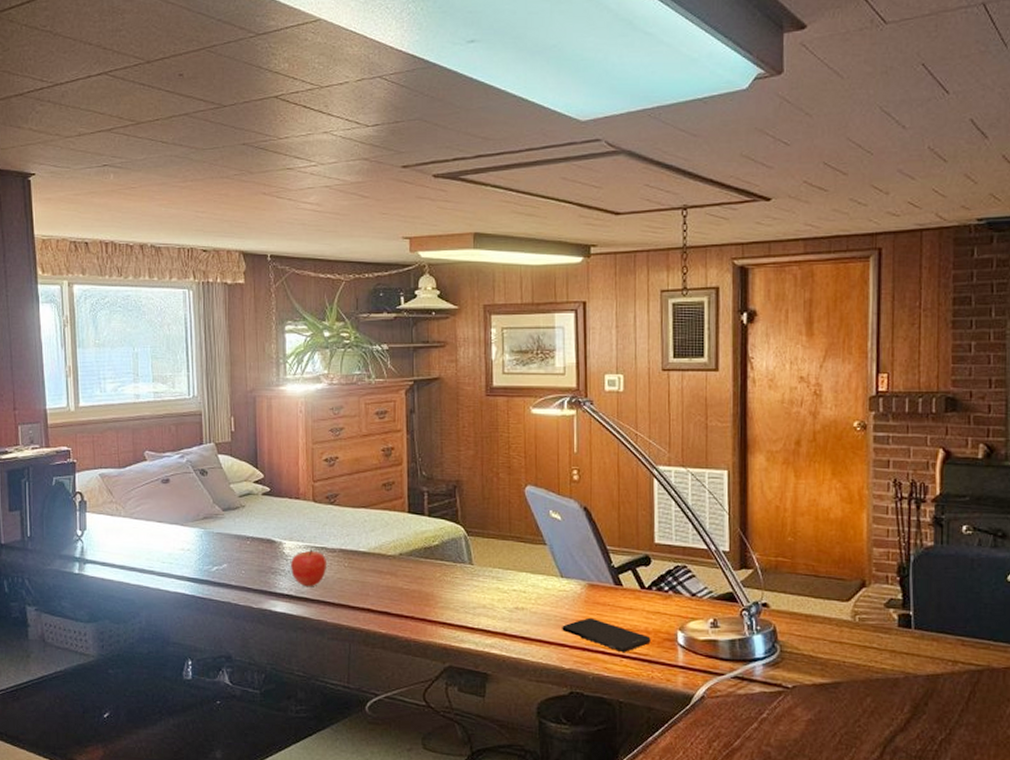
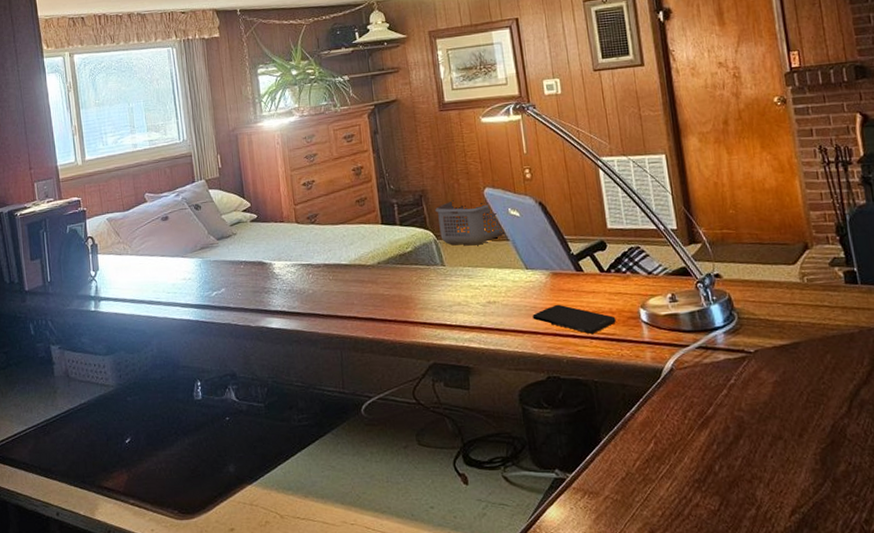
fruit: present [291,549,326,587] -> none [281,266,314,302]
clothes hamper: none [469,495,543,546] -> present [435,200,505,246]

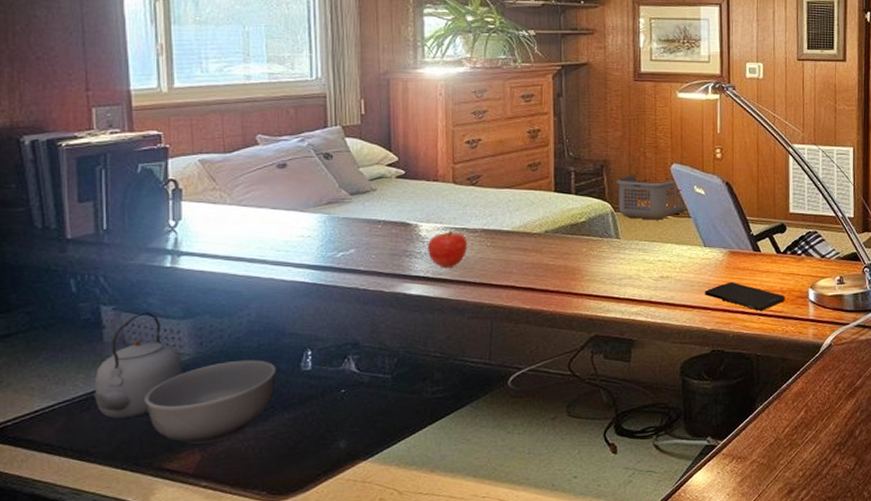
teakettle: none [51,349,110,442] -> present [94,312,183,419]
bowl: none [85,390,176,466] -> present [145,359,276,445]
fruit: none [281,266,314,302] -> present [428,230,467,268]

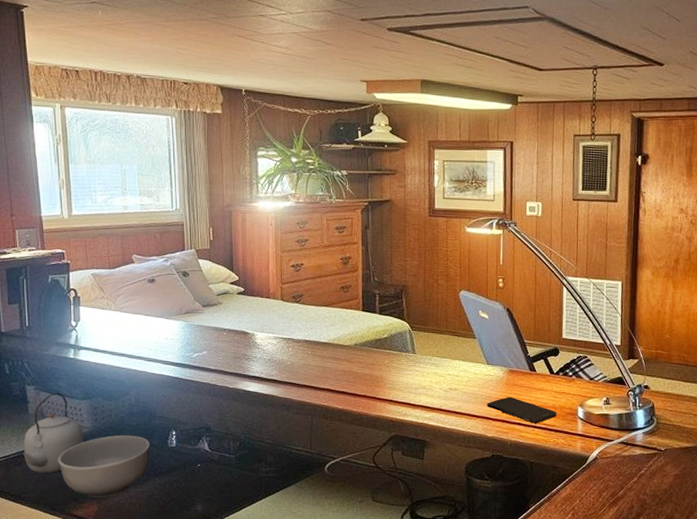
fruit: present [428,230,467,268] -> none [262,339,292,371]
clothes hamper: present [616,173,687,220] -> none [413,297,473,339]

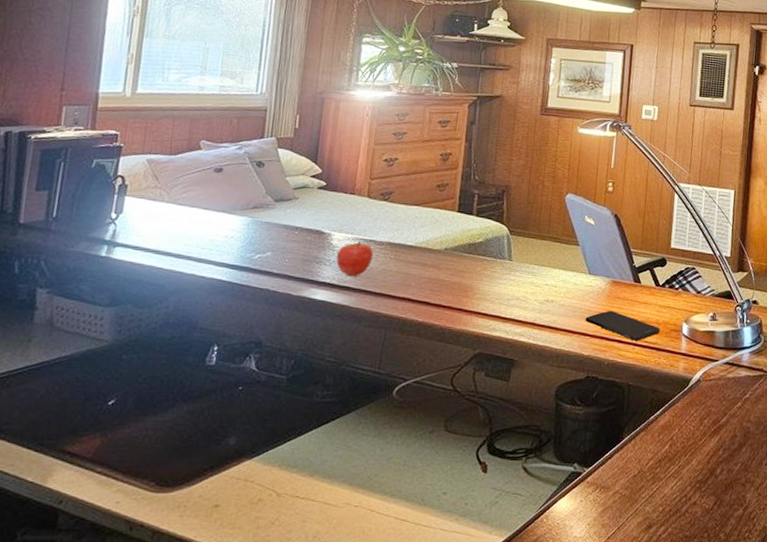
teakettle: present [23,392,84,473] -> none [15,297,100,398]
bowl: present [58,435,150,498] -> none [59,350,183,430]
fruit: none [262,339,292,371] -> present [336,241,373,277]

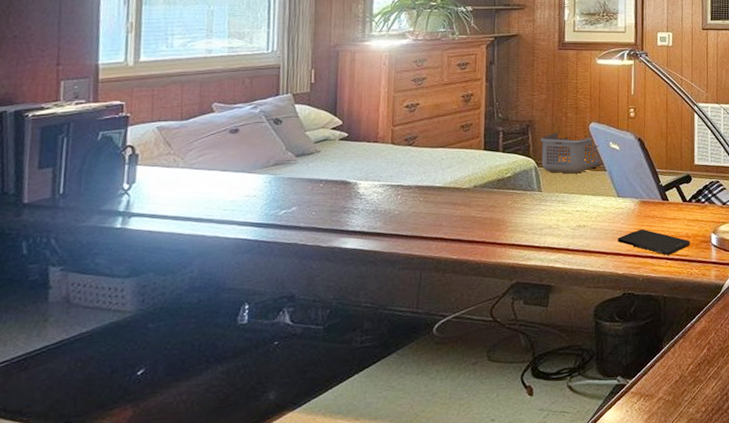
fruit: present [336,241,373,277] -> none [365,187,402,223]
clothes hamper: none [514,200,577,246] -> present [540,132,603,174]

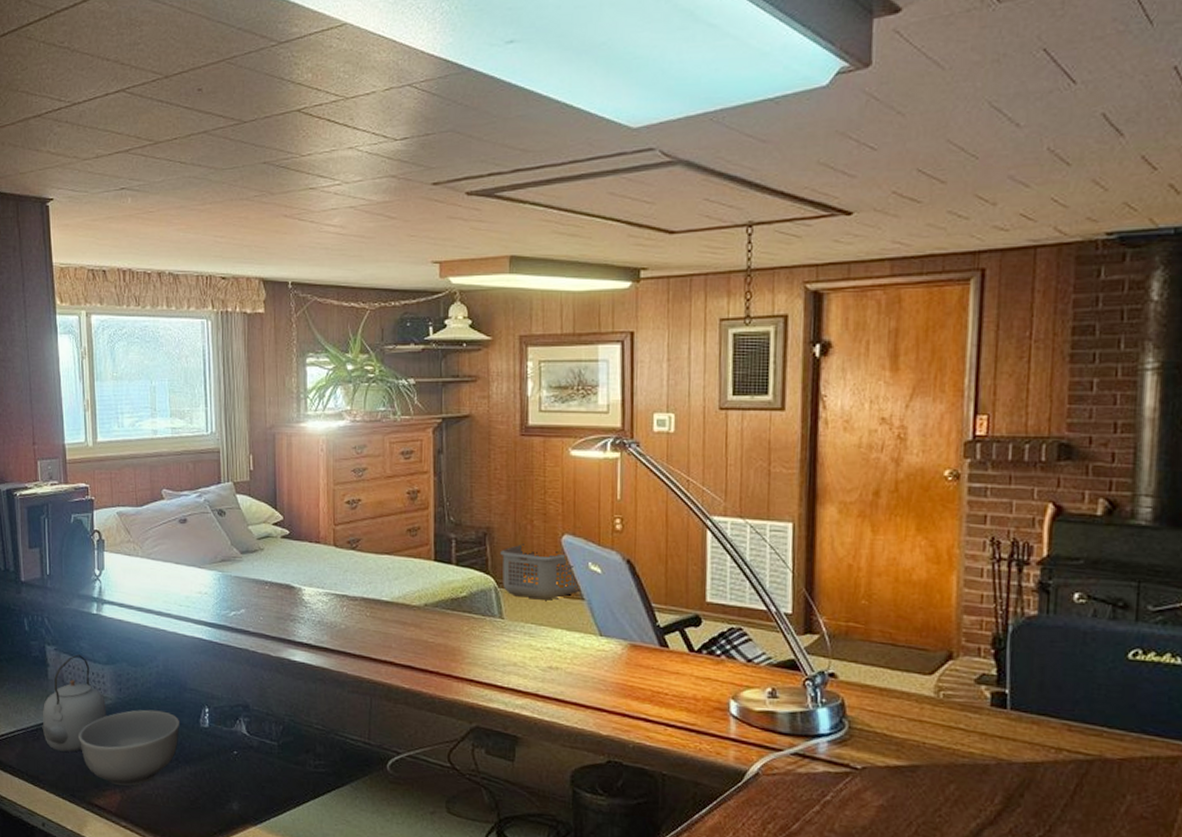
teakettle: none [33,271,124,378] -> present [42,654,107,752]
bowl: none [82,315,213,401] -> present [78,709,179,786]
smartphone: present [617,229,690,255] -> none [600,681,699,720]

